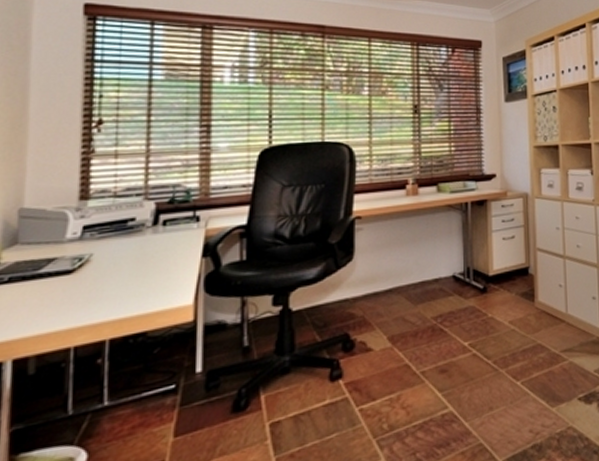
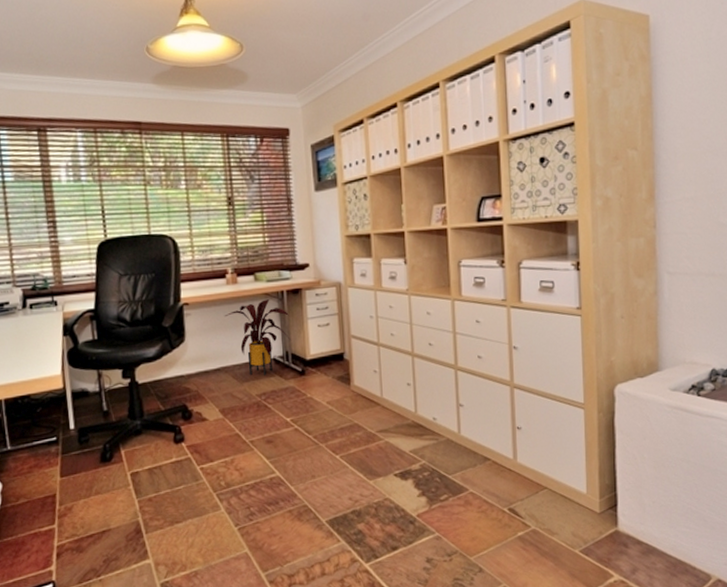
house plant: none [401,211,473,295] -> present [224,299,291,375]

